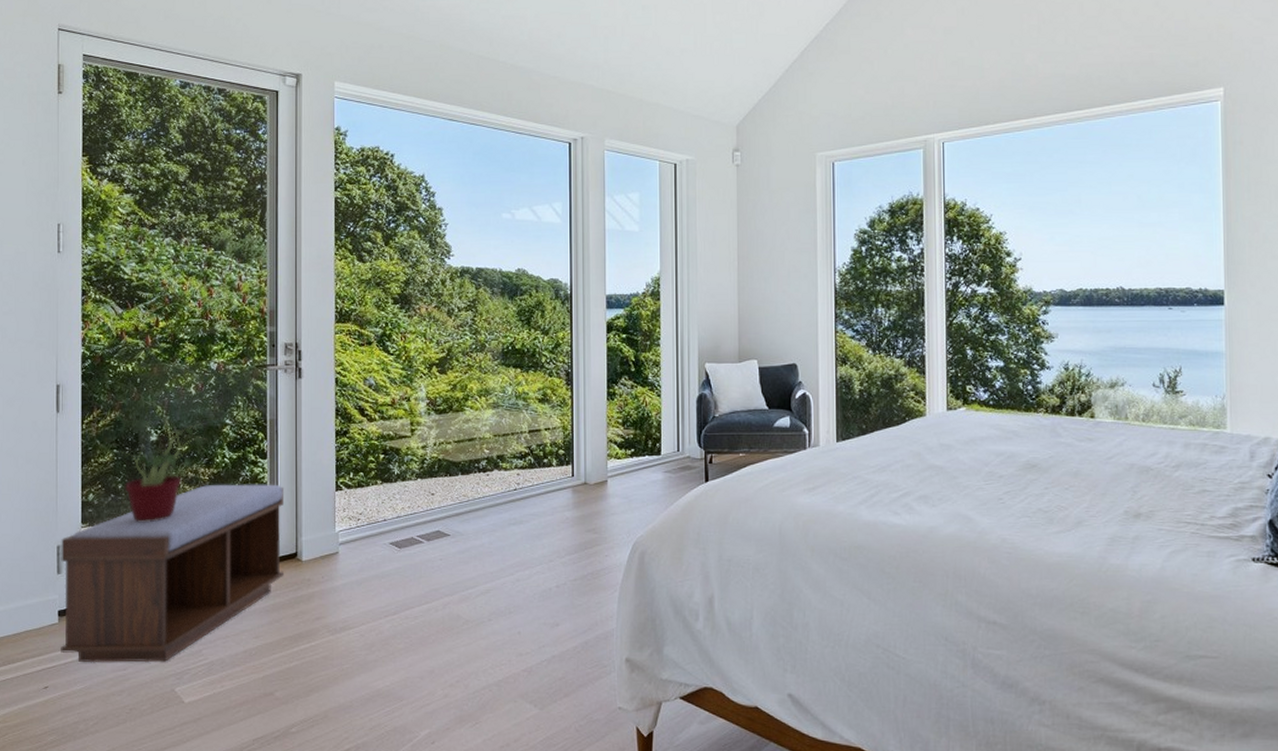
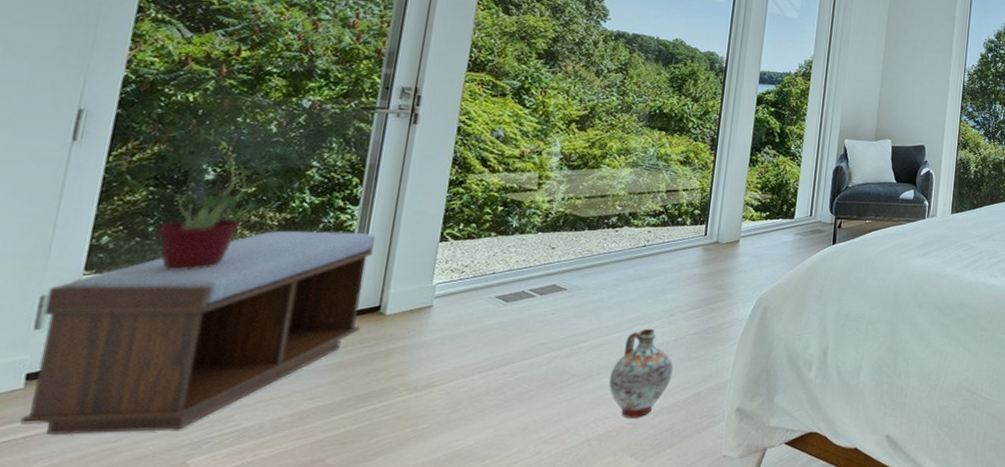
ceramic jug: none [501,574,558,666] -> present [609,328,673,418]

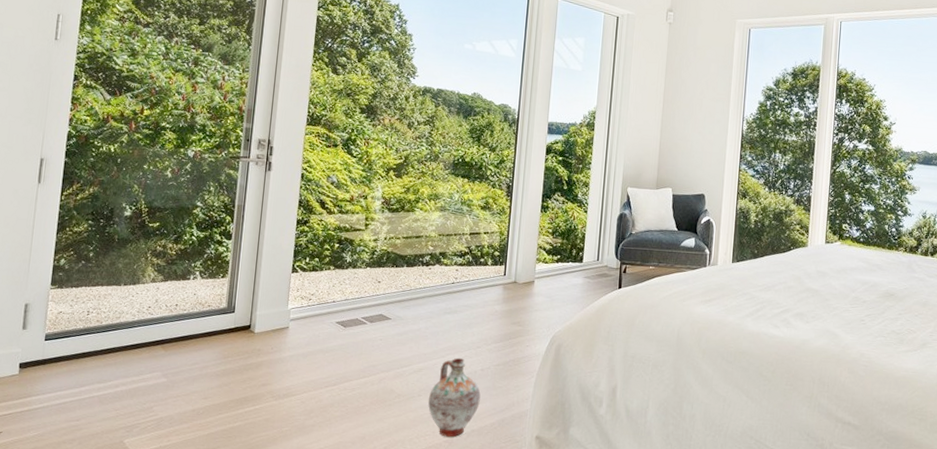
bench: present [20,230,375,436] -> none [18,259,244,416]
potted plant: present [150,154,284,270] -> none [90,195,178,288]

